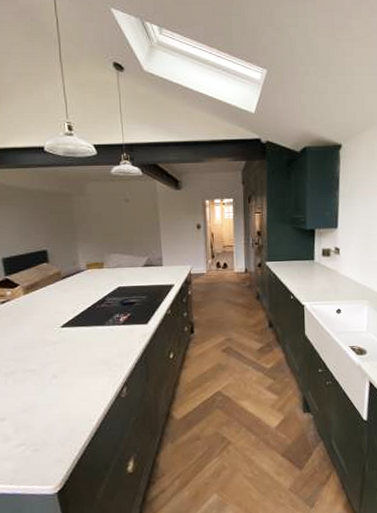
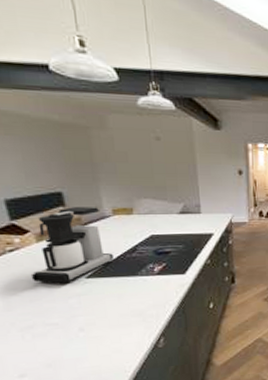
coffee maker: none [17,262,85,332] -> present [31,207,113,284]

